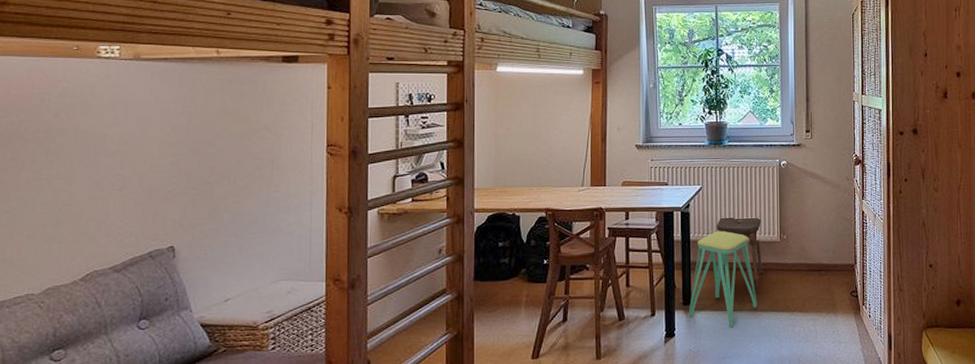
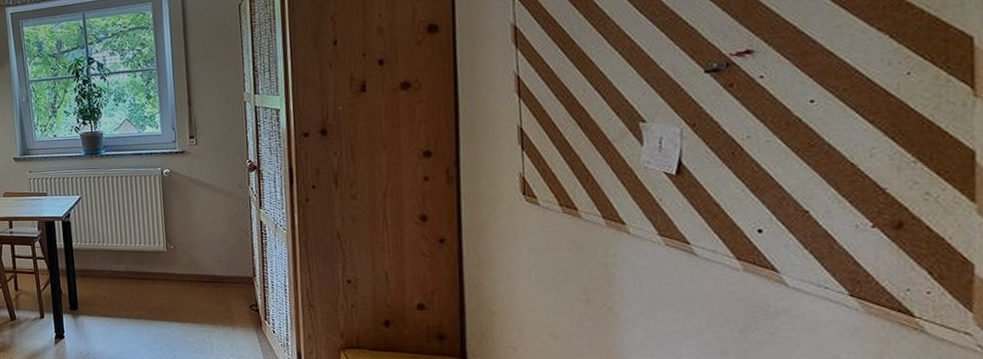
stool: present [688,230,757,329] -> none [76,239,146,335]
stool: present [716,216,763,290] -> none [98,225,150,299]

